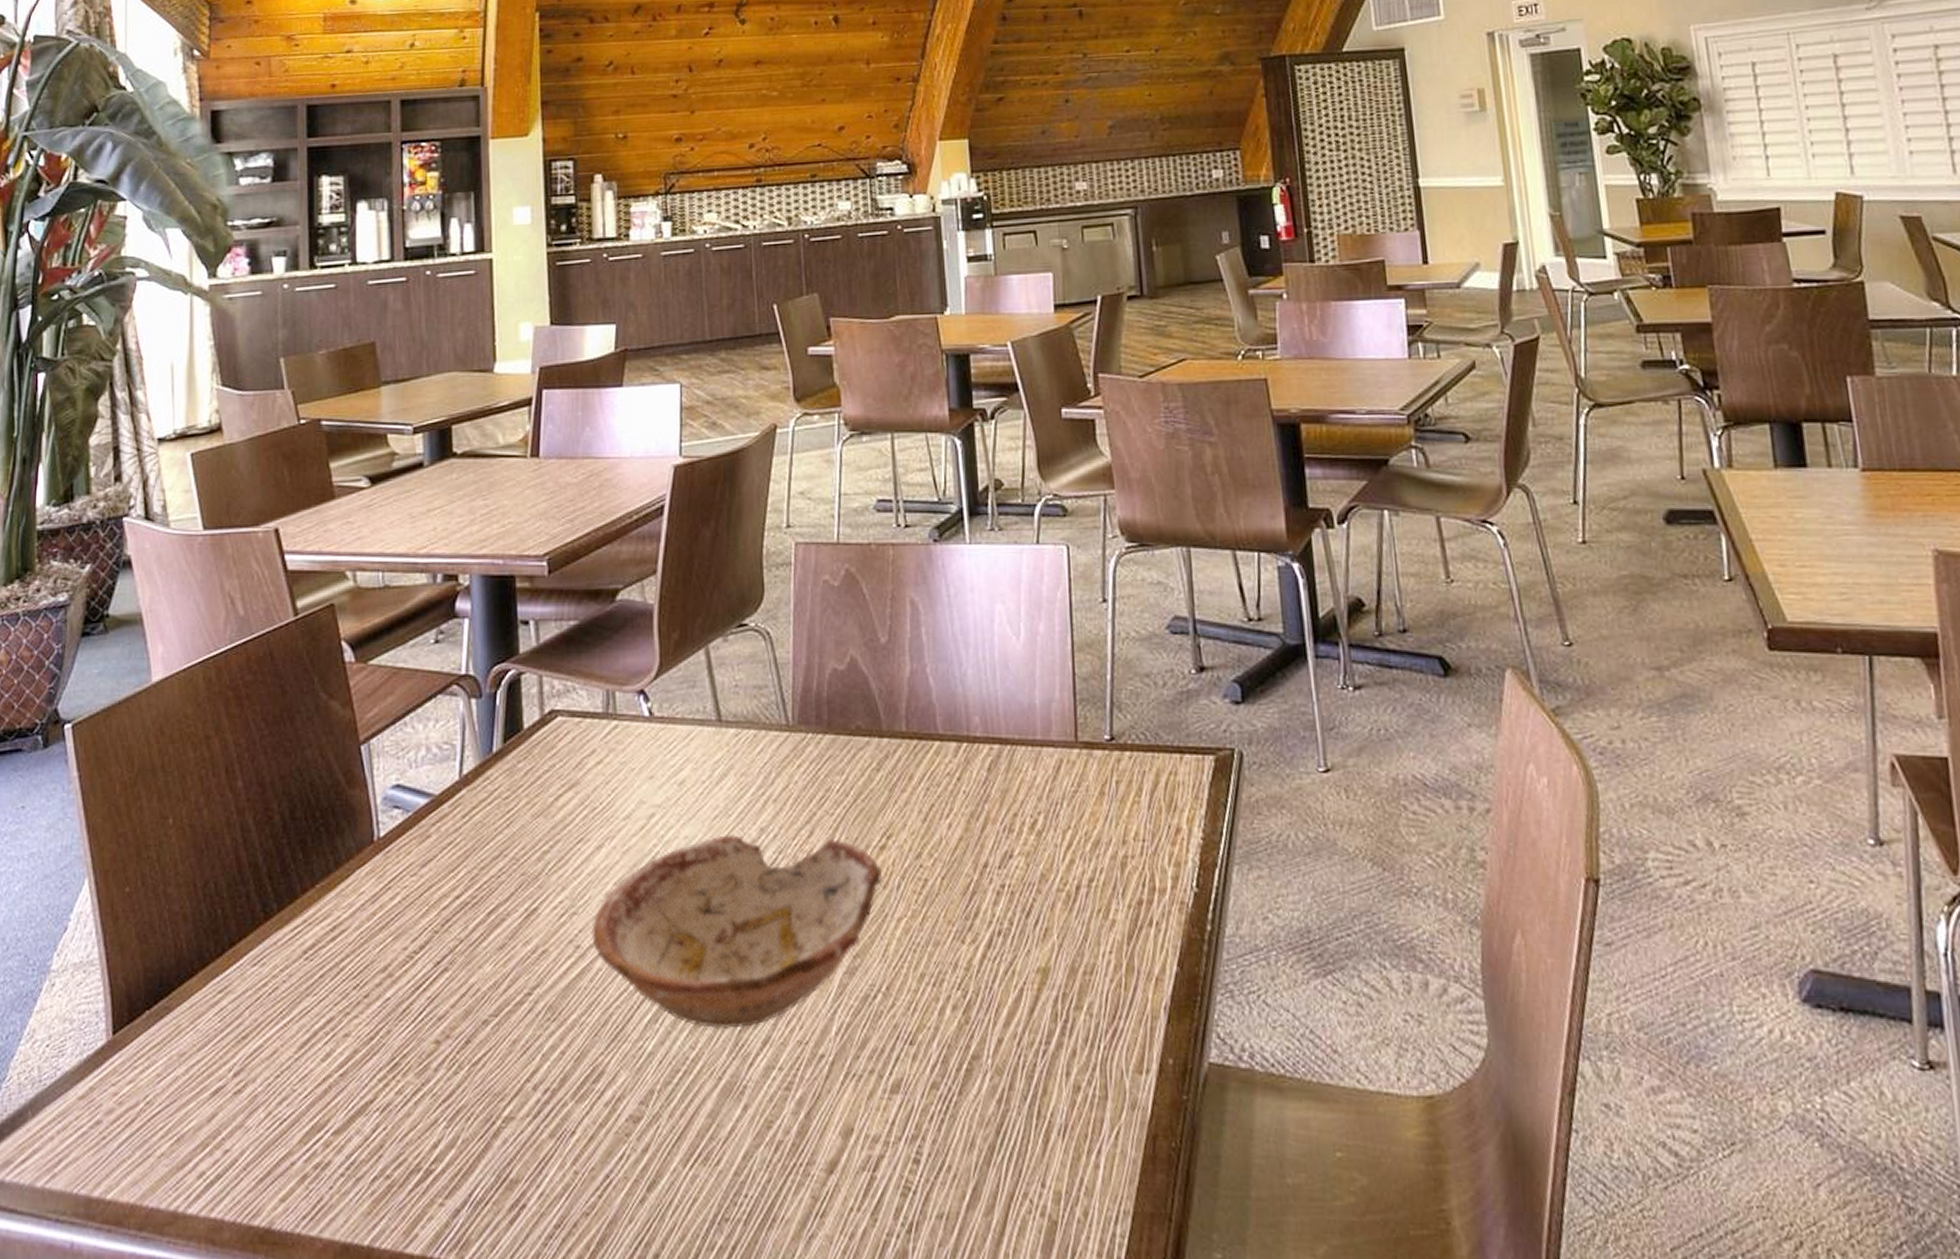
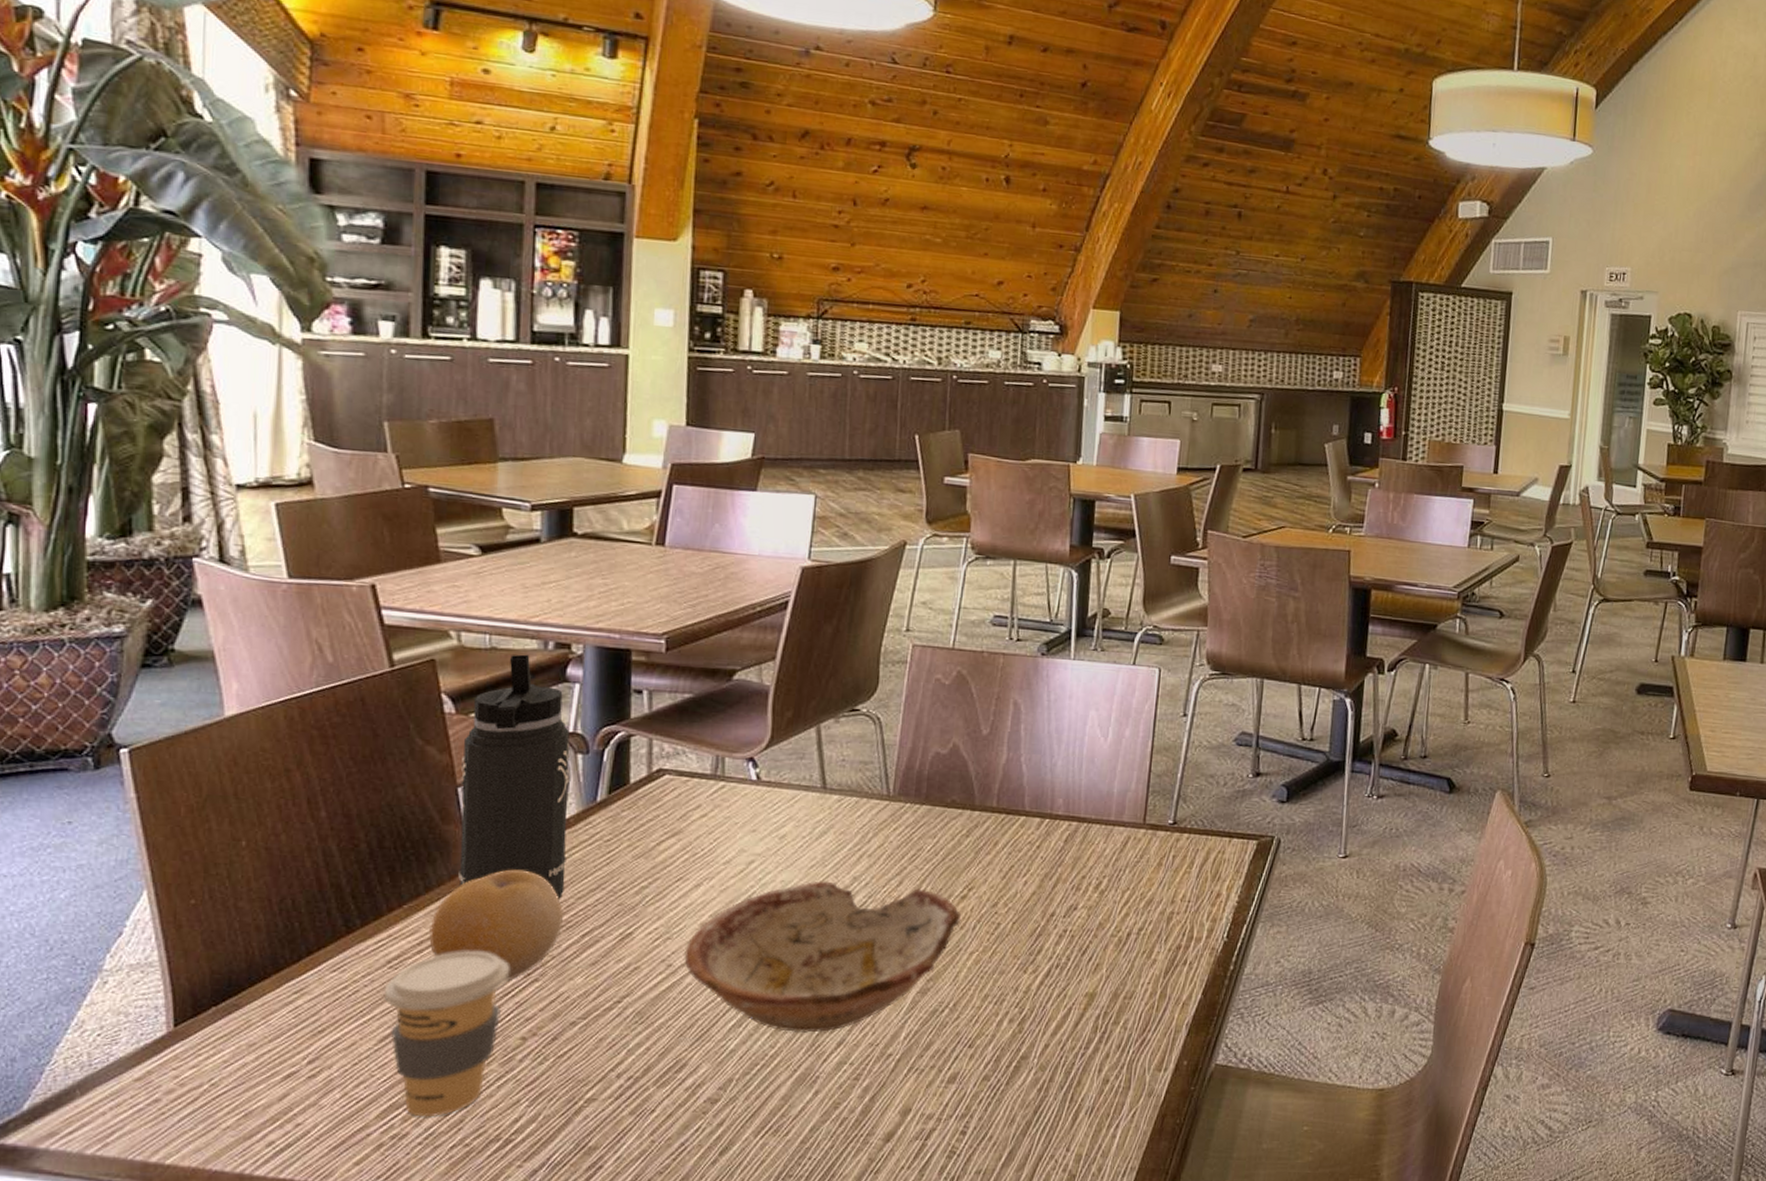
coffee cup: none [301,937,420,1142] -> present [384,951,510,1117]
fruit: none [341,837,469,972] -> present [429,869,564,982]
thermos bottle: none [363,590,468,870] -> present [458,654,571,899]

